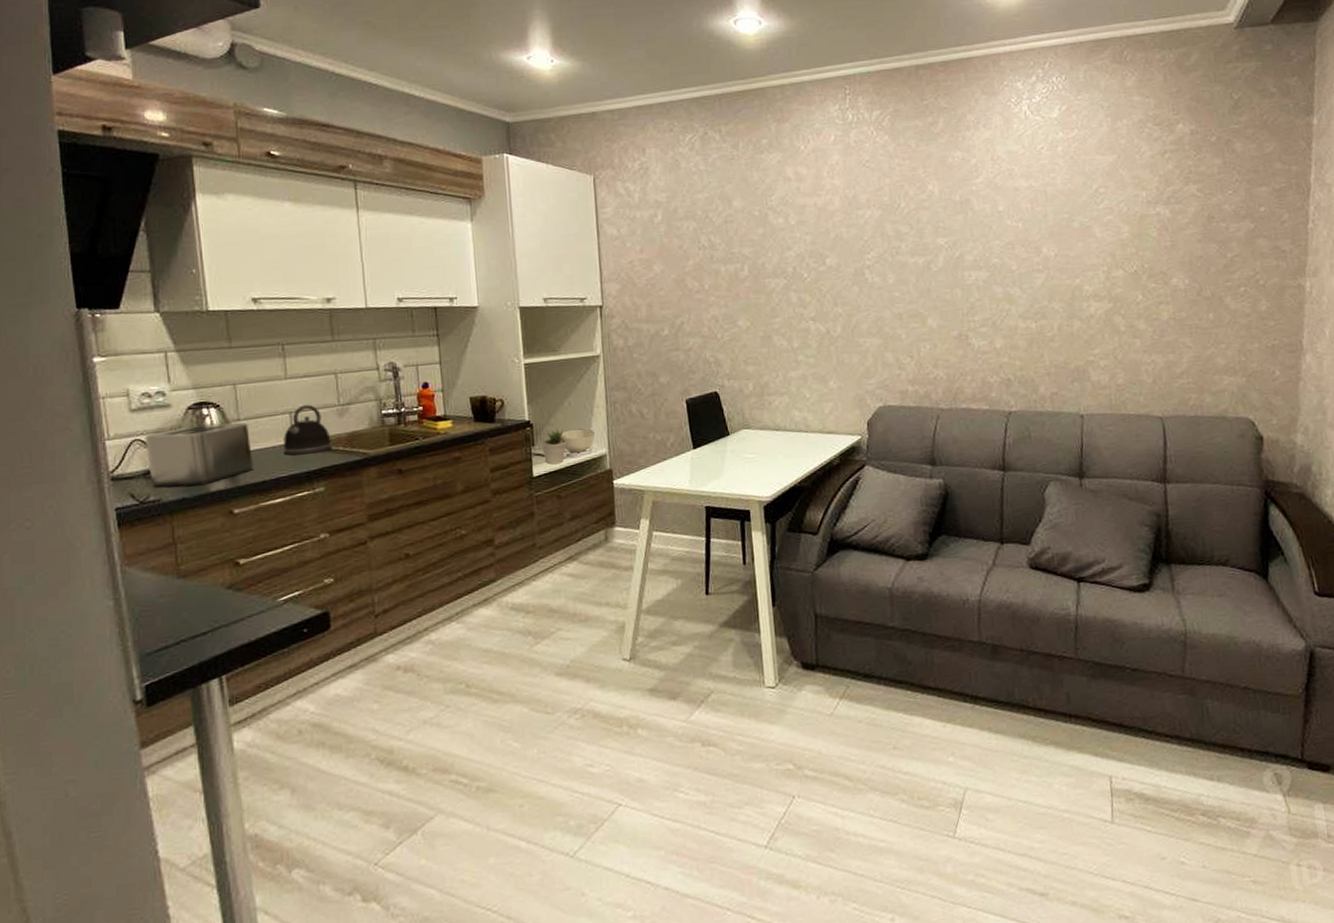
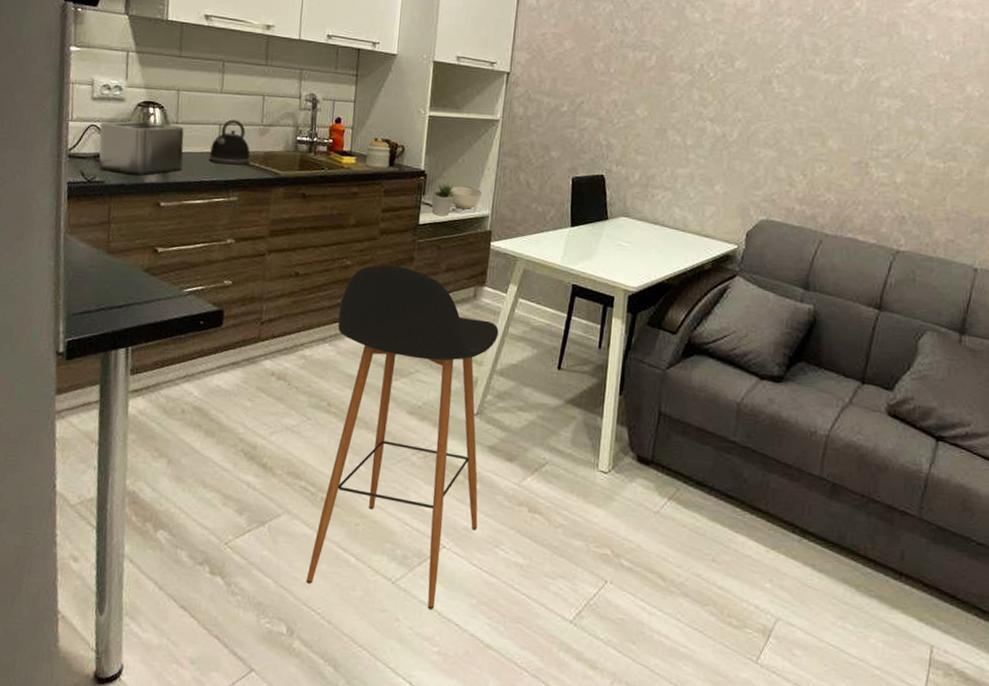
bar stool: none [461,524,651,883] -> present [306,264,499,610]
jar: none [462,396,490,430] -> present [365,138,391,170]

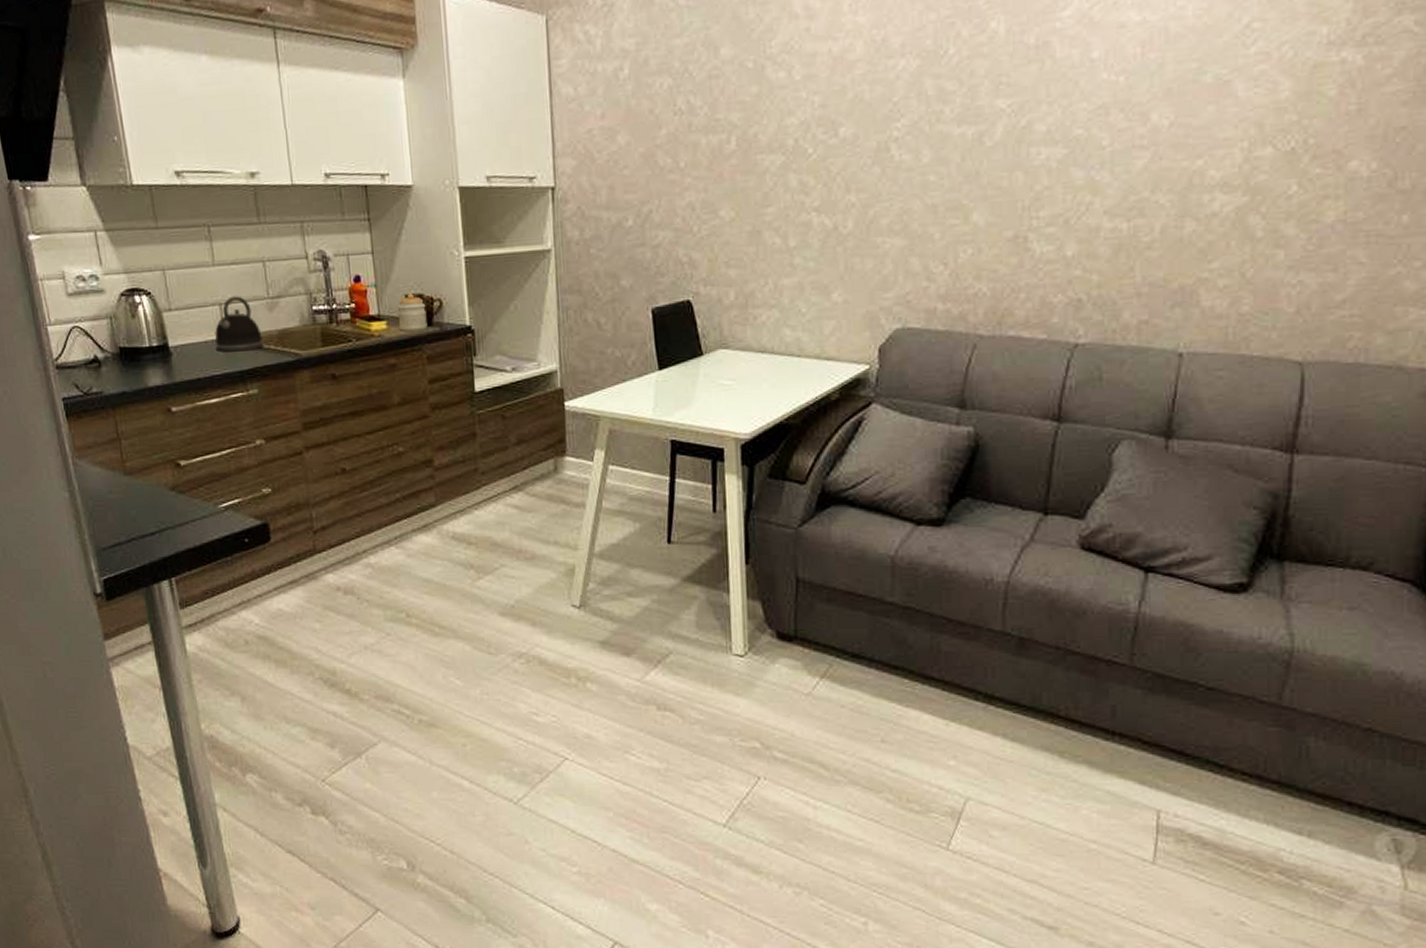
toaster: present [99,120,184,176] -> none [82,312,187,379]
bar stool: present [306,264,499,610] -> none [399,445,600,829]
potted plant: present [431,182,455,216] -> none [484,336,513,379]
bowl: present [449,185,481,210] -> none [504,338,544,367]

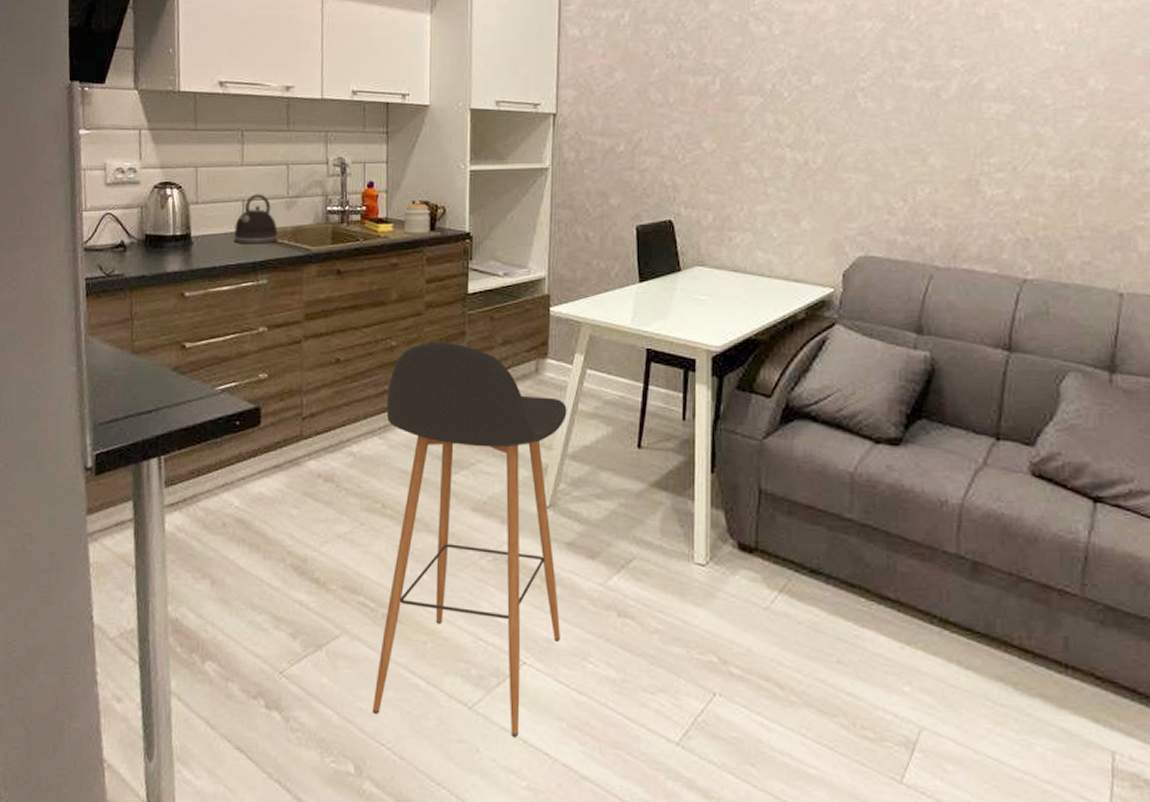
bar stool: none [399,445,600,829] -> present [372,342,567,738]

